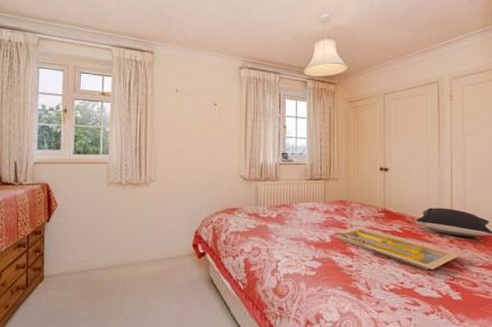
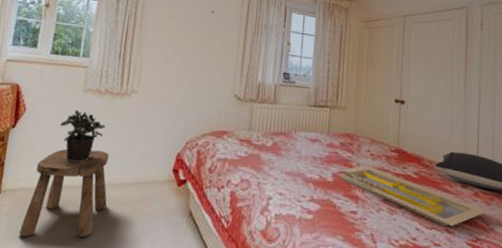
stool: none [65,235,138,314] -> present [19,148,109,237]
potted plant: none [89,201,130,247] -> present [60,109,105,163]

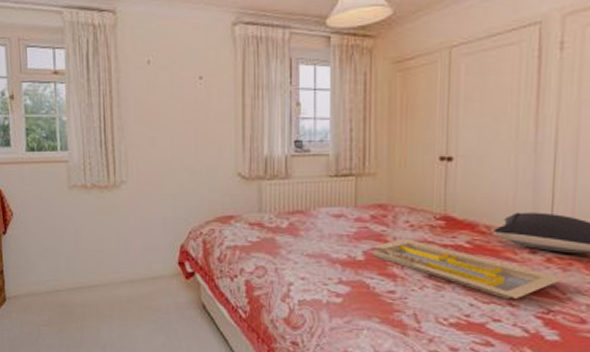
stool: present [19,148,109,237] -> none [32,249,114,340]
potted plant: present [60,109,105,163] -> none [51,208,98,264]

